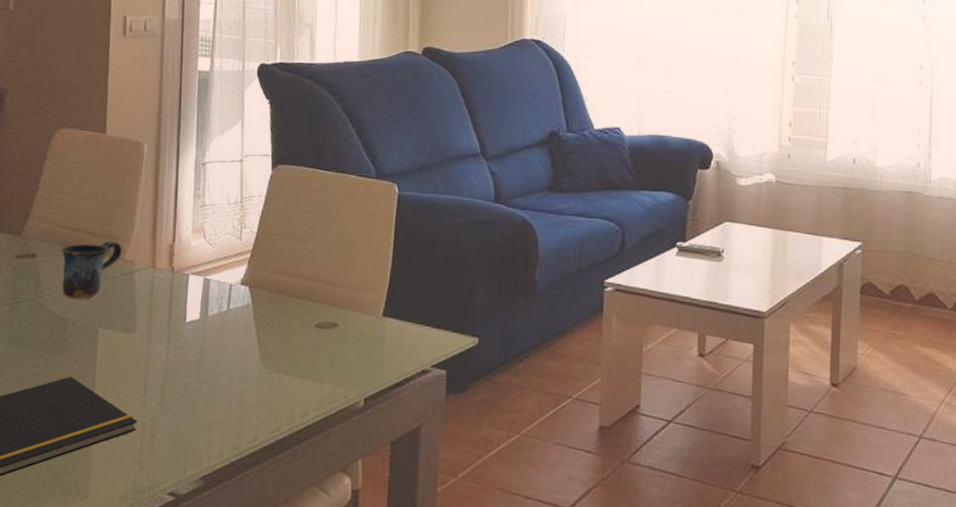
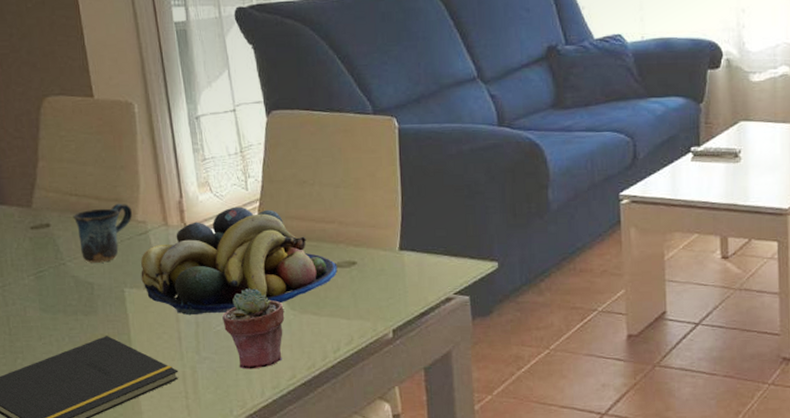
fruit bowl: none [117,255,319,365] -> present [141,206,338,316]
potted succulent: none [193,341,258,427] -> present [222,288,285,370]

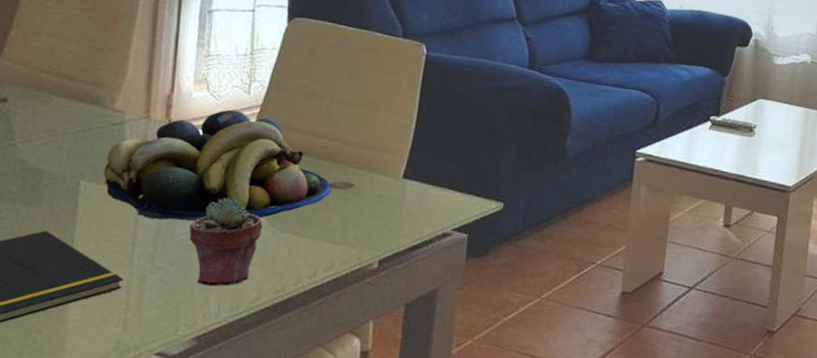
mug: present [73,203,133,263] -> none [37,87,112,150]

